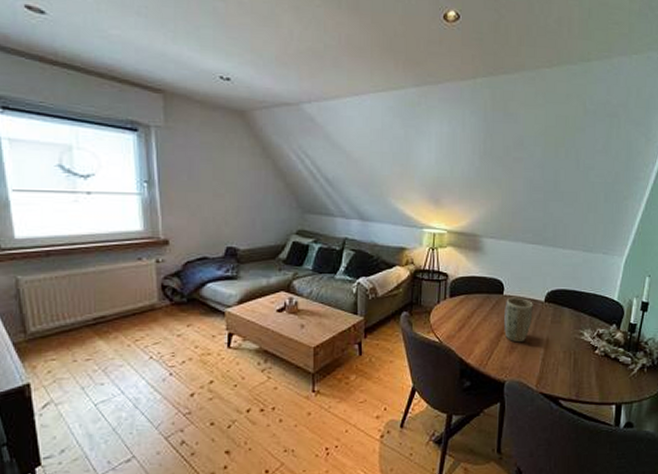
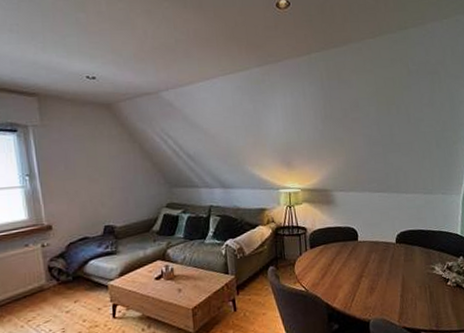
plant pot: present [504,297,533,343] -> none [361,242,387,283]

